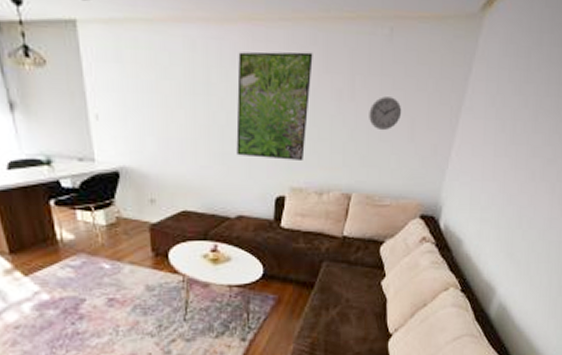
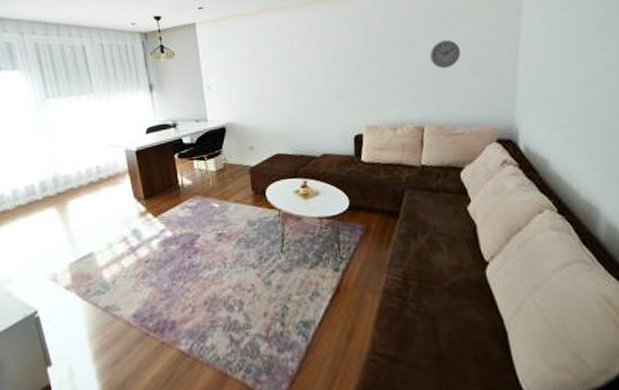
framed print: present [236,52,313,160] -> none [313,16,376,105]

